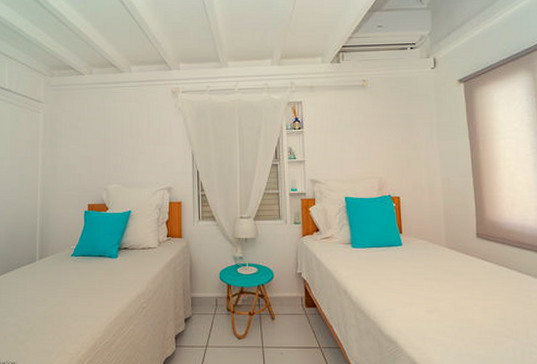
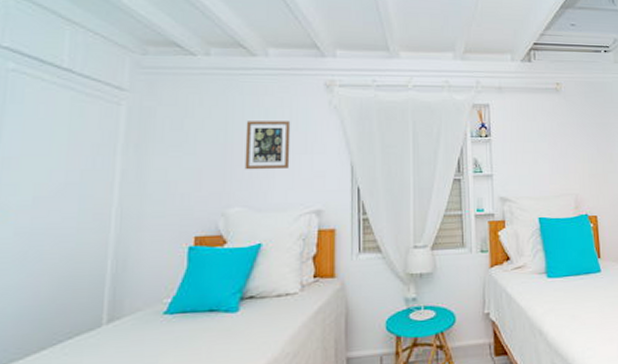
picture frame: none [118,121,148,157] -> present [244,121,291,170]

